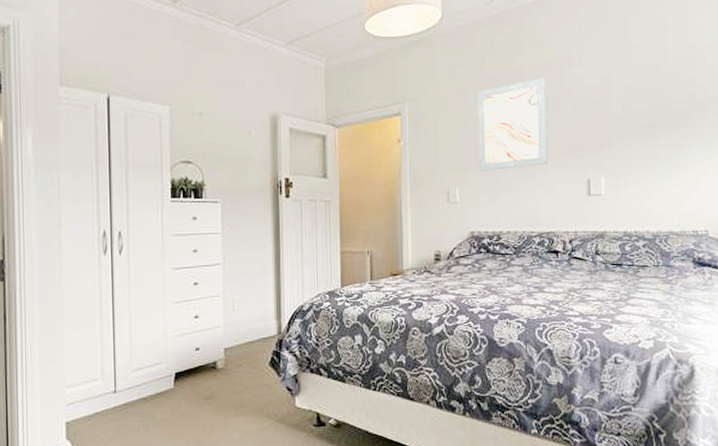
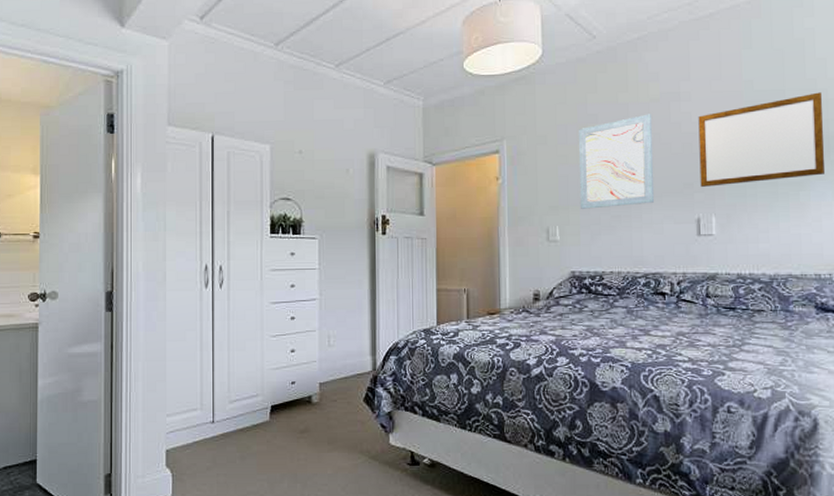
writing board: none [589,58,703,150] -> present [698,92,826,188]

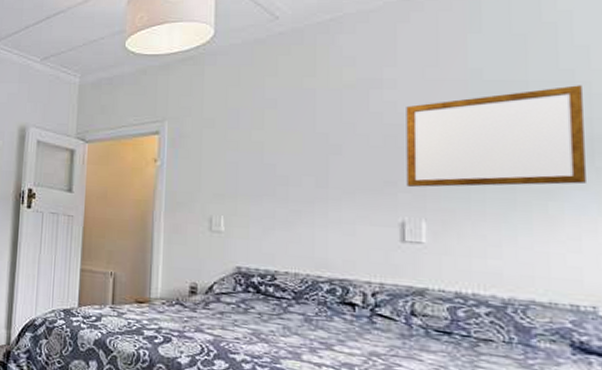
wall art: present [579,114,655,209] -> none [252,101,346,201]

